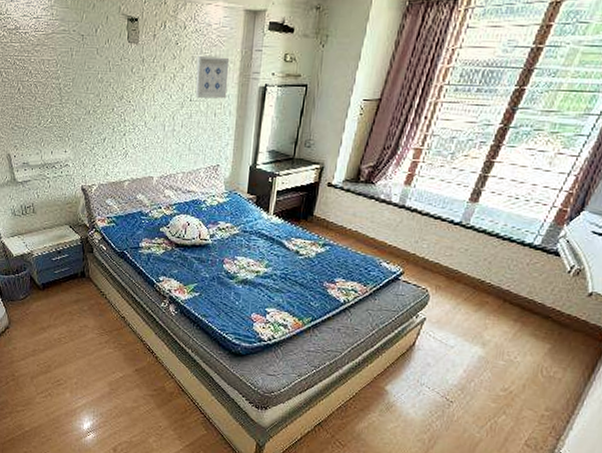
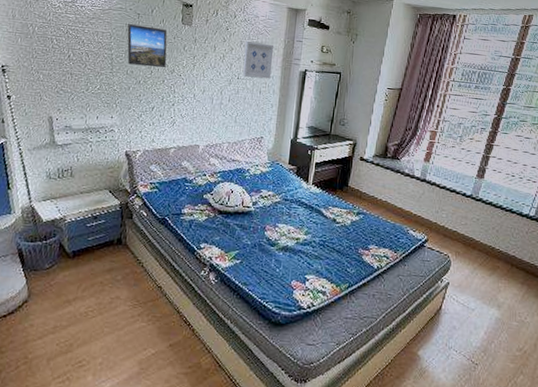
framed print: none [72,47,115,95] -> present [127,23,167,68]

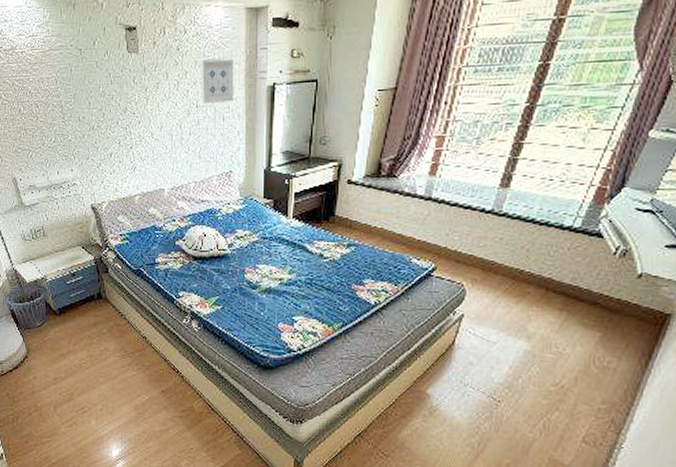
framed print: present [127,23,167,68] -> none [71,61,118,110]

